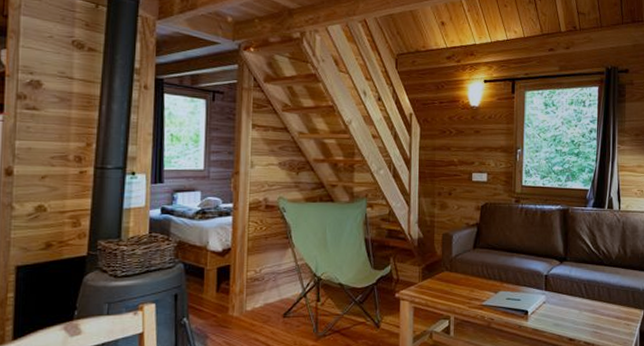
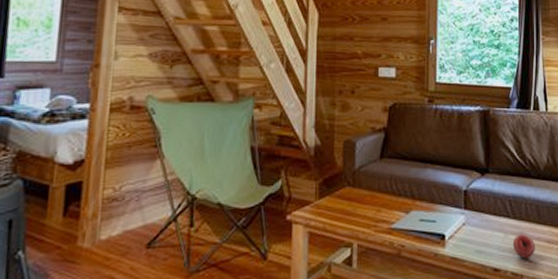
fruit: none [586,311,606,331] -> present [512,233,536,258]

